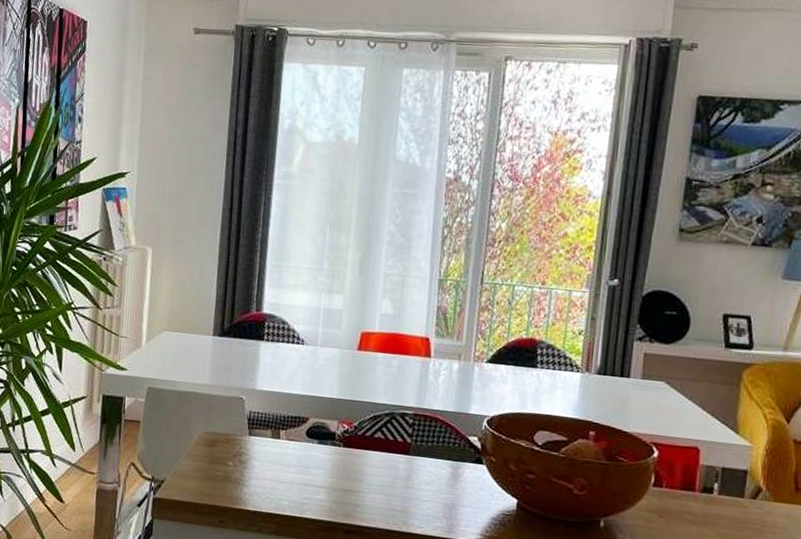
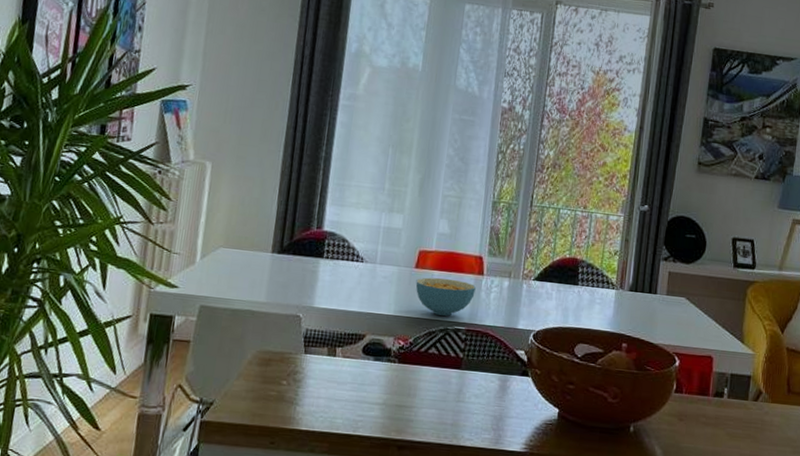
cereal bowl: none [358,360,423,400] -> present [415,277,476,316]

